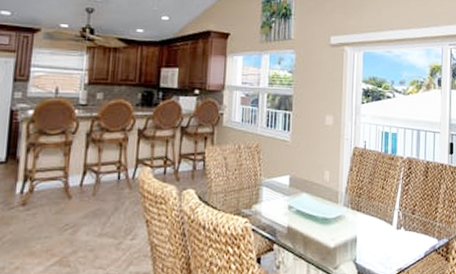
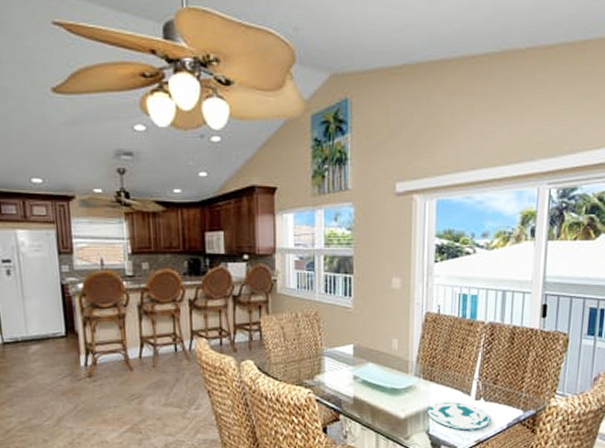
plate: none [354,230,410,258] -> present [426,401,491,429]

